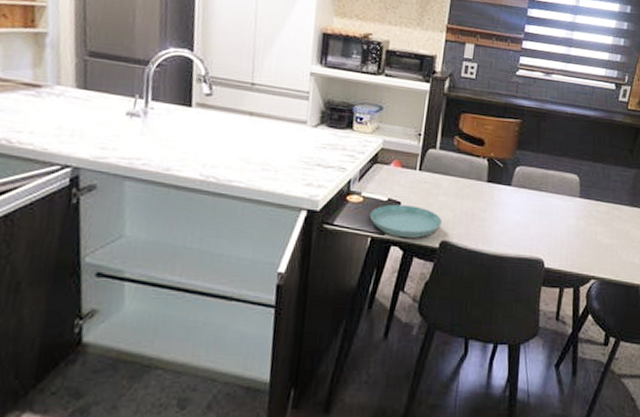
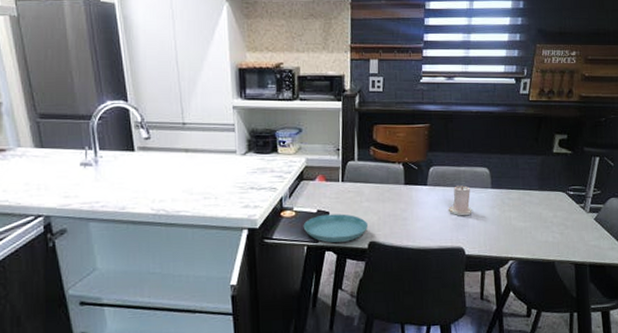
candle: none [530,190,557,225] -> present [448,185,472,216]

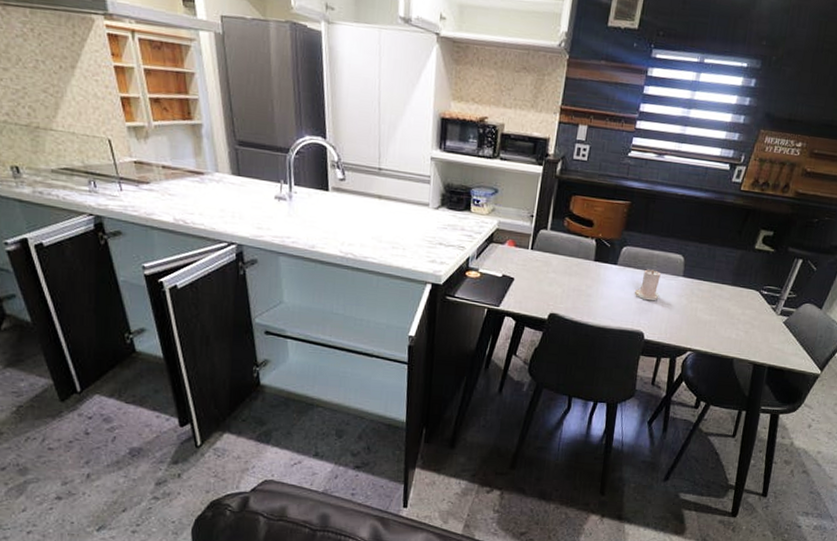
saucer: present [303,214,369,243] -> none [486,280,552,310]

